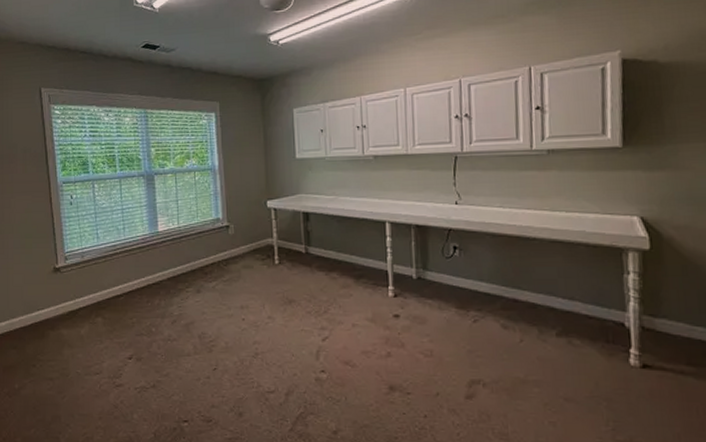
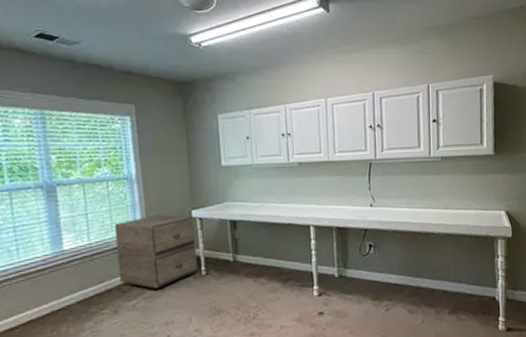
filing cabinet: none [199,203,271,274] -> present [114,214,197,290]

